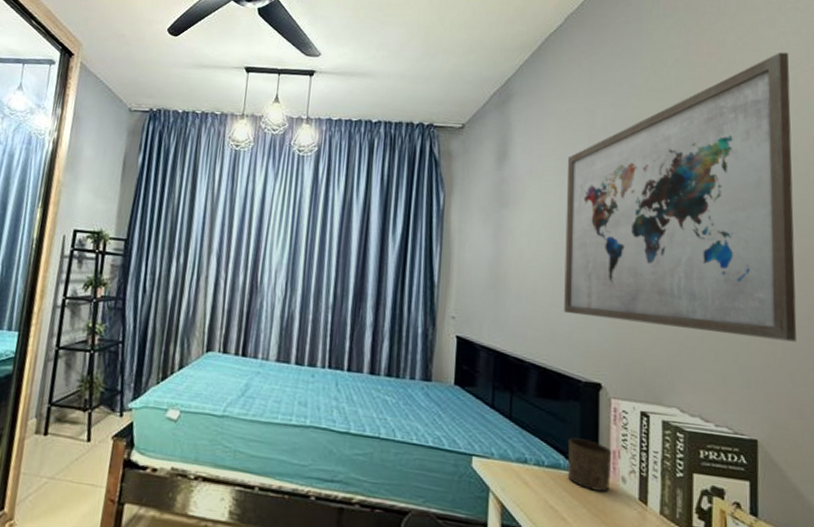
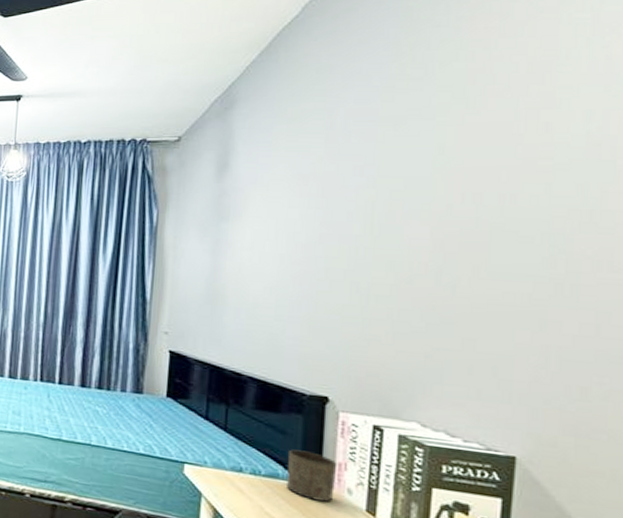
wall art: present [564,52,797,342] -> none [288,15,602,354]

